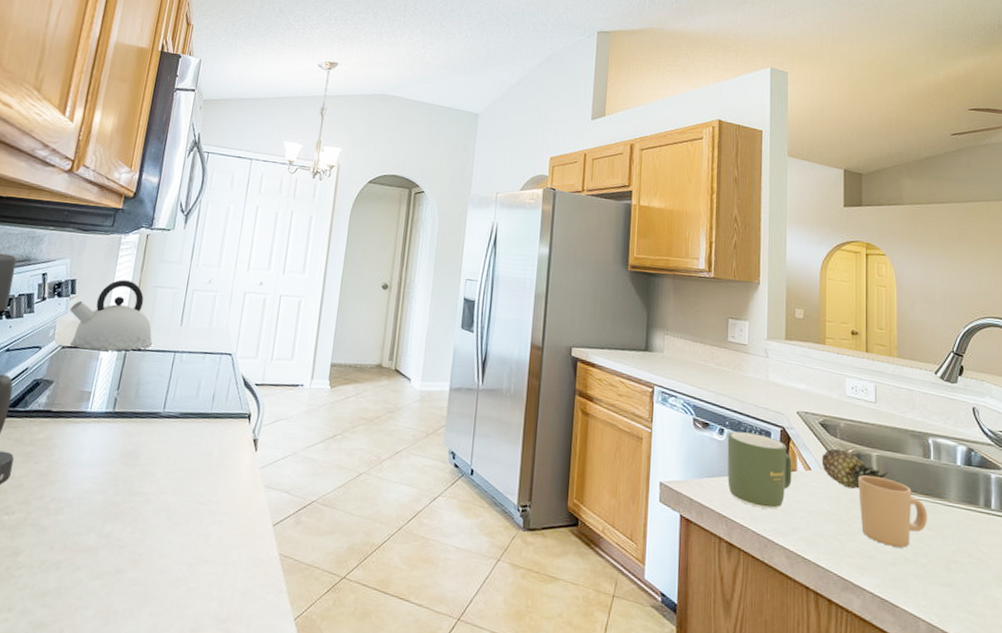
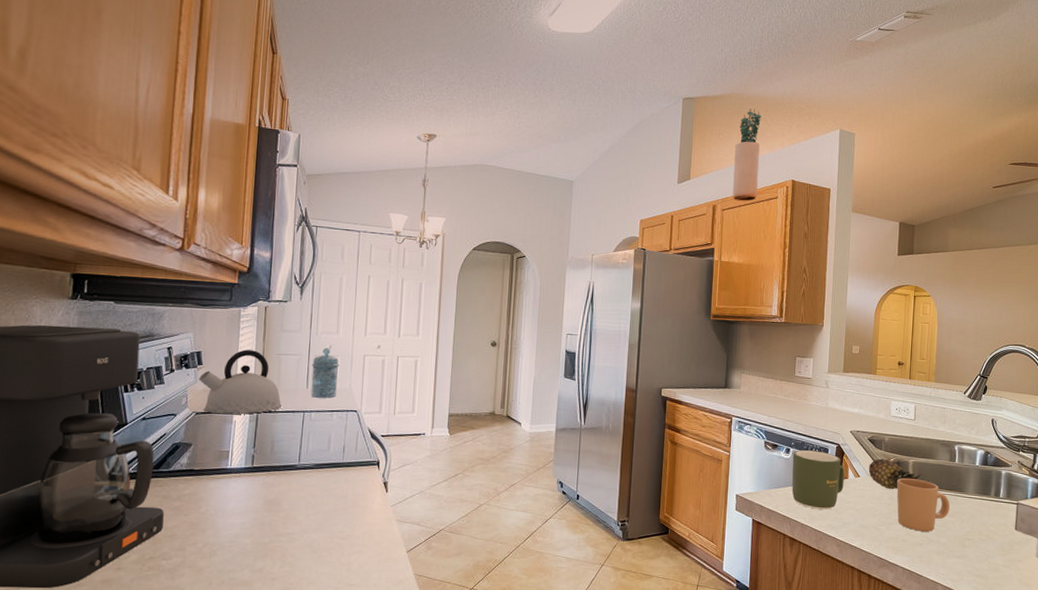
canister: none [183,281,218,339] -> present [310,347,339,399]
vase: none [652,43,683,141] -> present [732,108,761,201]

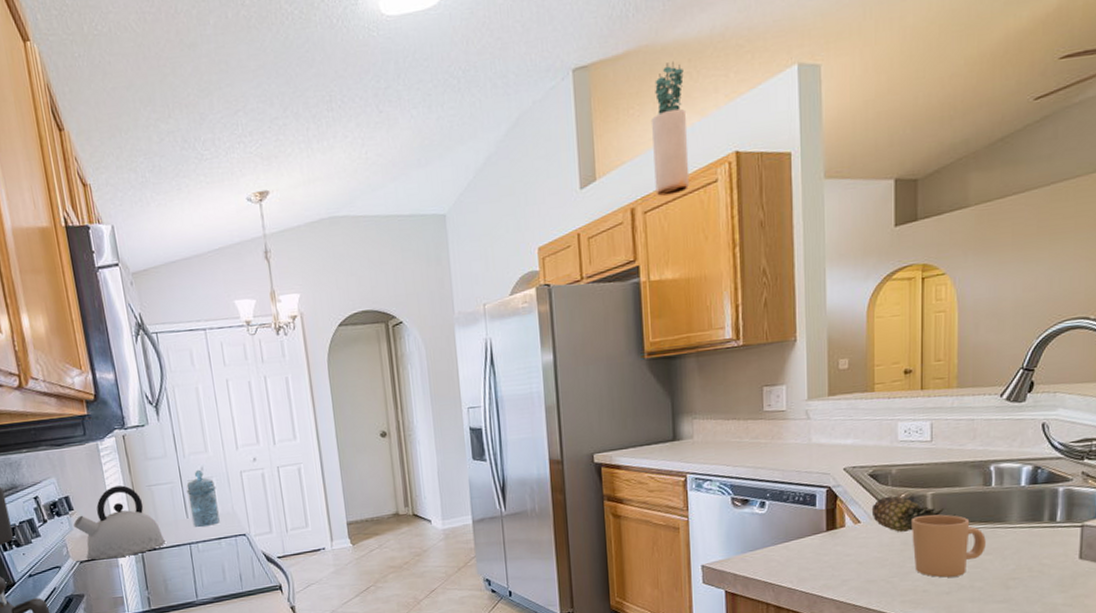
mug: present [792,450,845,510] -> none [769,499,840,569]

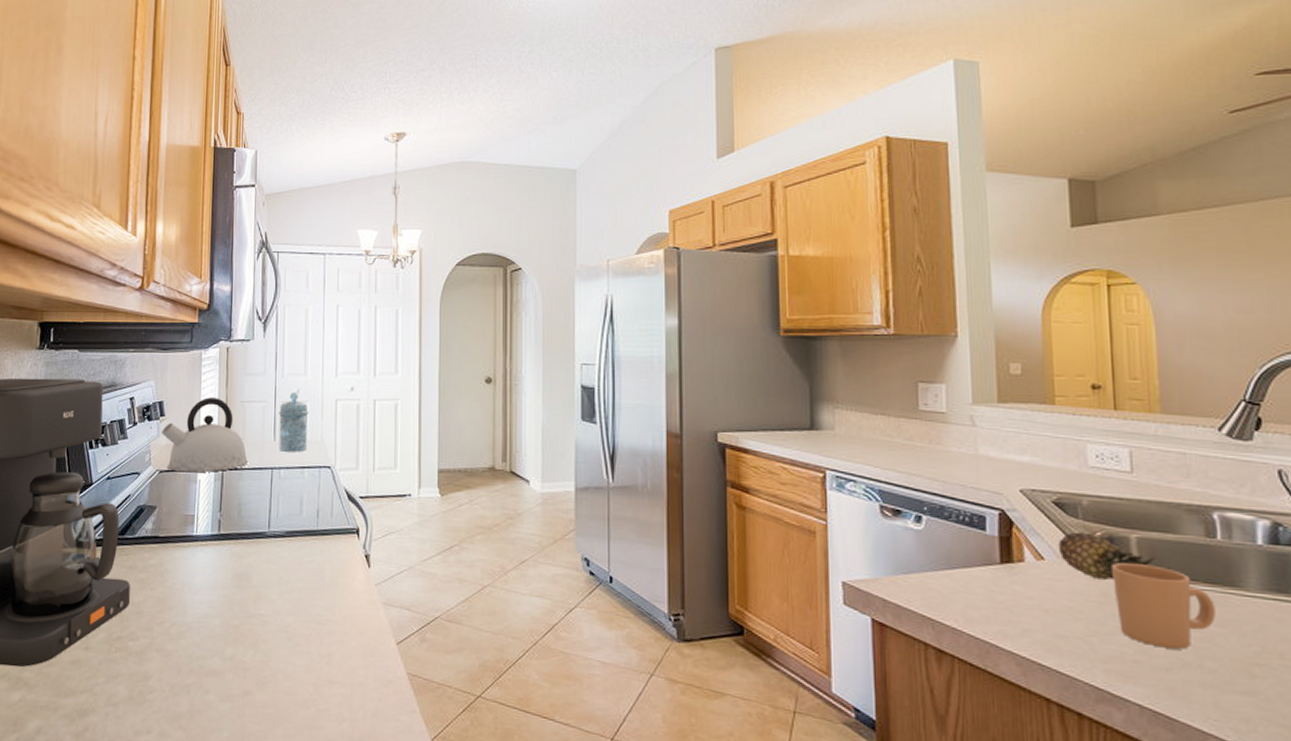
vase: present [650,60,690,196] -> none [794,47,835,172]

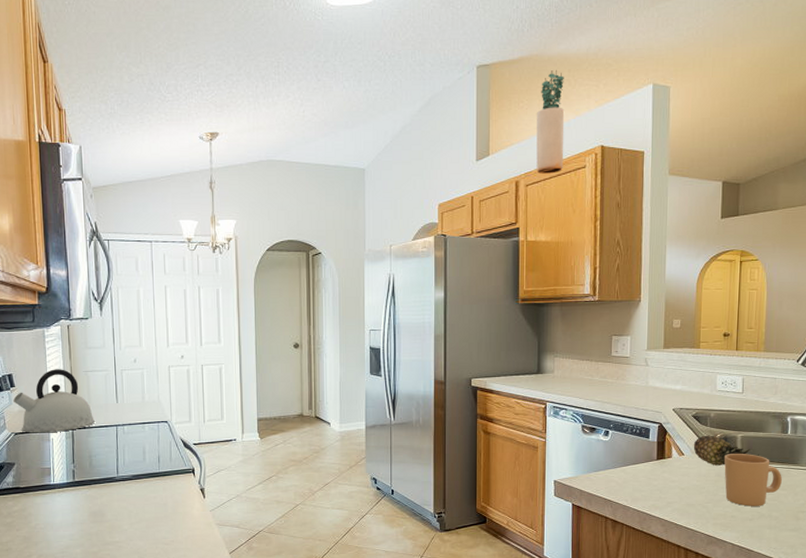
canister: present [278,392,309,453] -> none [118,361,147,412]
vase: none [794,47,835,172] -> present [536,69,565,174]

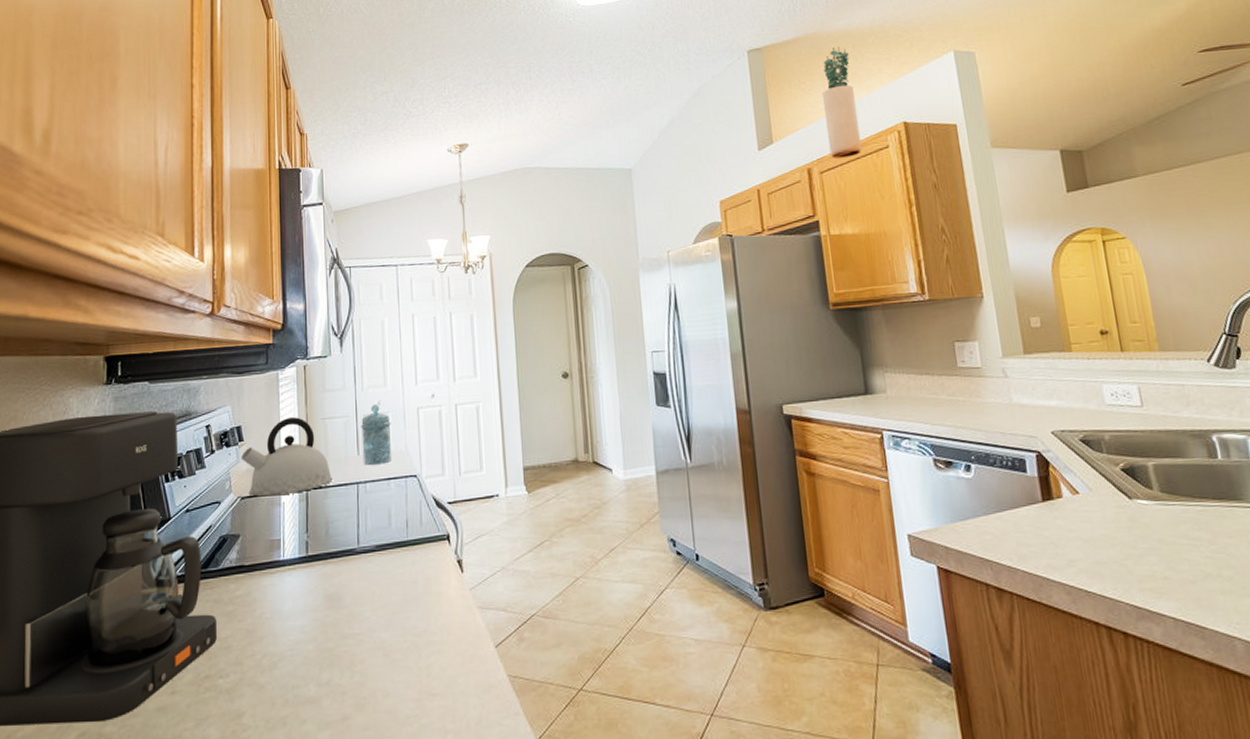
canister: none [118,361,147,412] -> present [360,404,393,466]
fruit: present [693,435,759,465] -> none [1088,464,1184,506]
mug: present [723,453,782,506] -> none [1135,487,1226,563]

